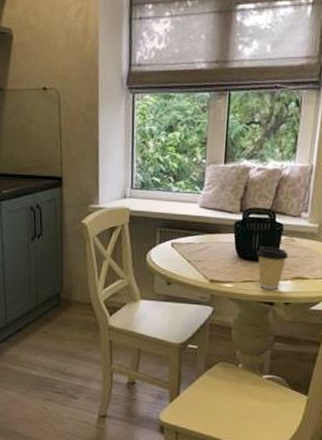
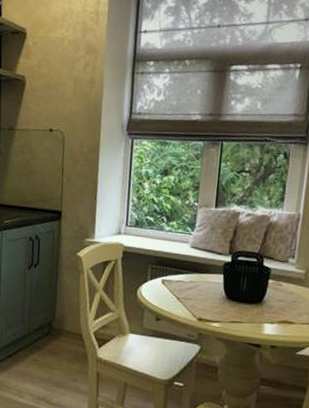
coffee cup: present [257,246,289,290] -> none [244,288,276,332]

